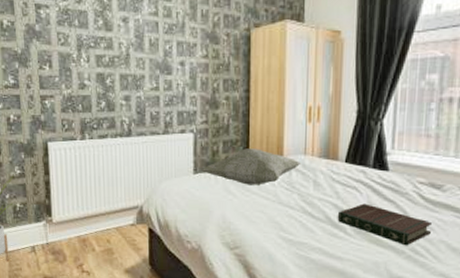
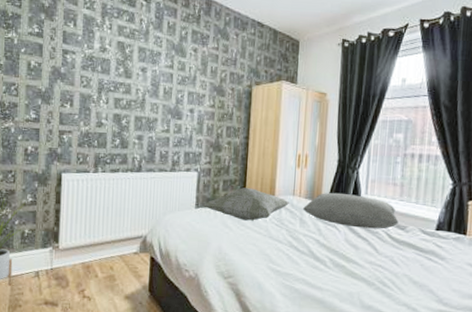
cushion: none [316,149,433,190] -> present [302,192,399,229]
book: present [337,203,433,246] -> none [319,240,398,279]

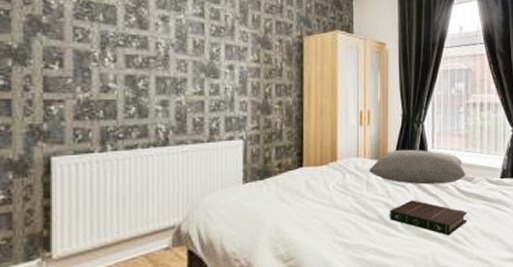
decorative pillow: present [203,187,290,221] -> none [253,153,355,191]
book: none [319,240,398,279] -> present [389,200,468,236]

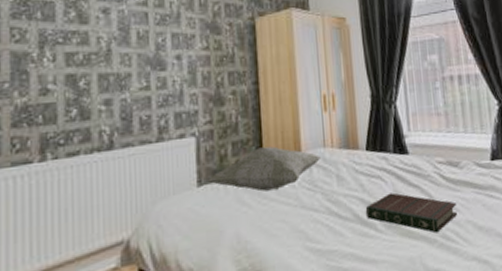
decorative pillow: none [253,153,355,191] -> present [208,146,322,192]
cushion: present [368,149,466,185] -> none [337,133,450,175]

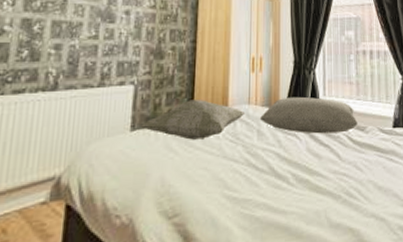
cushion: none [337,133,450,175] -> present [259,96,358,134]
book: present [365,192,458,233] -> none [280,150,362,190]

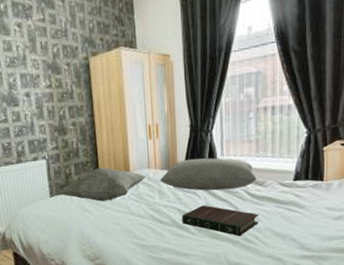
book: none [280,150,362,190] -> present [181,205,259,237]

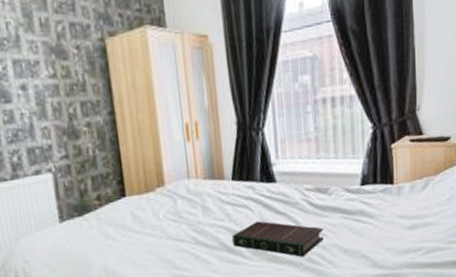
decorative pillow: present [58,167,147,202] -> none [70,179,186,225]
cushion: present [159,158,257,191] -> none [202,162,319,204]

